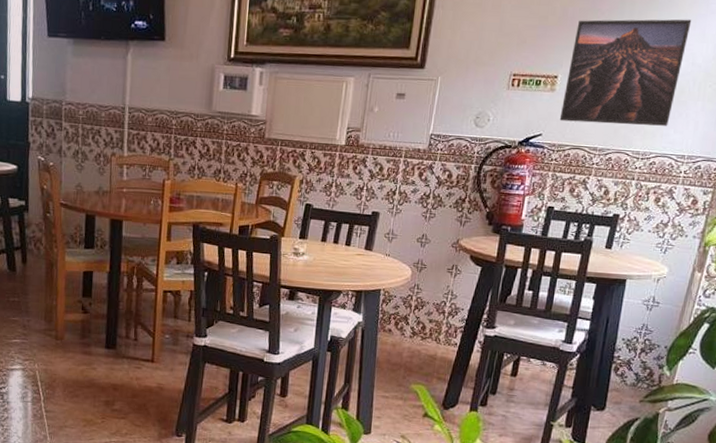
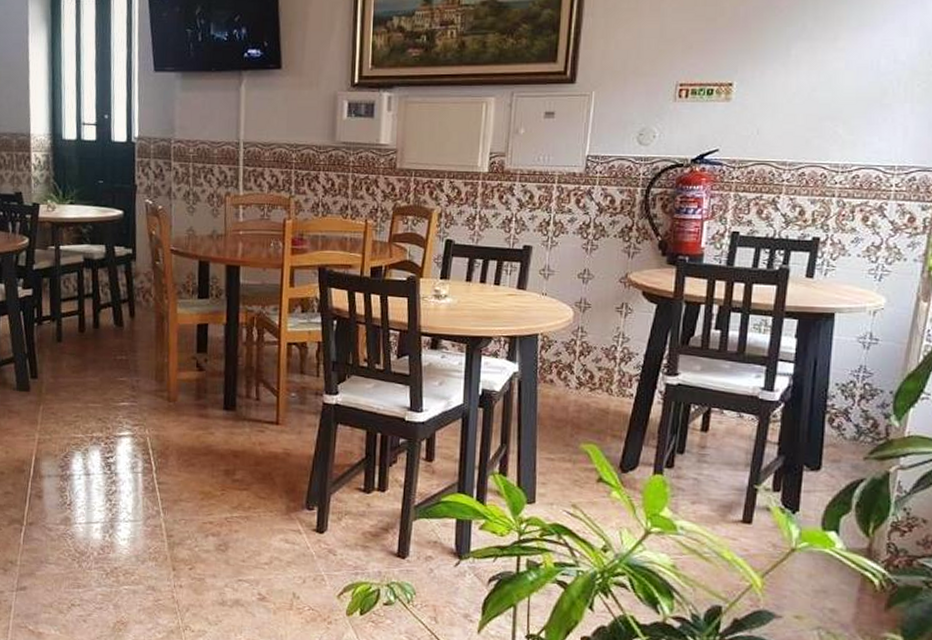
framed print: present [559,19,692,126] -> none [738,11,889,134]

